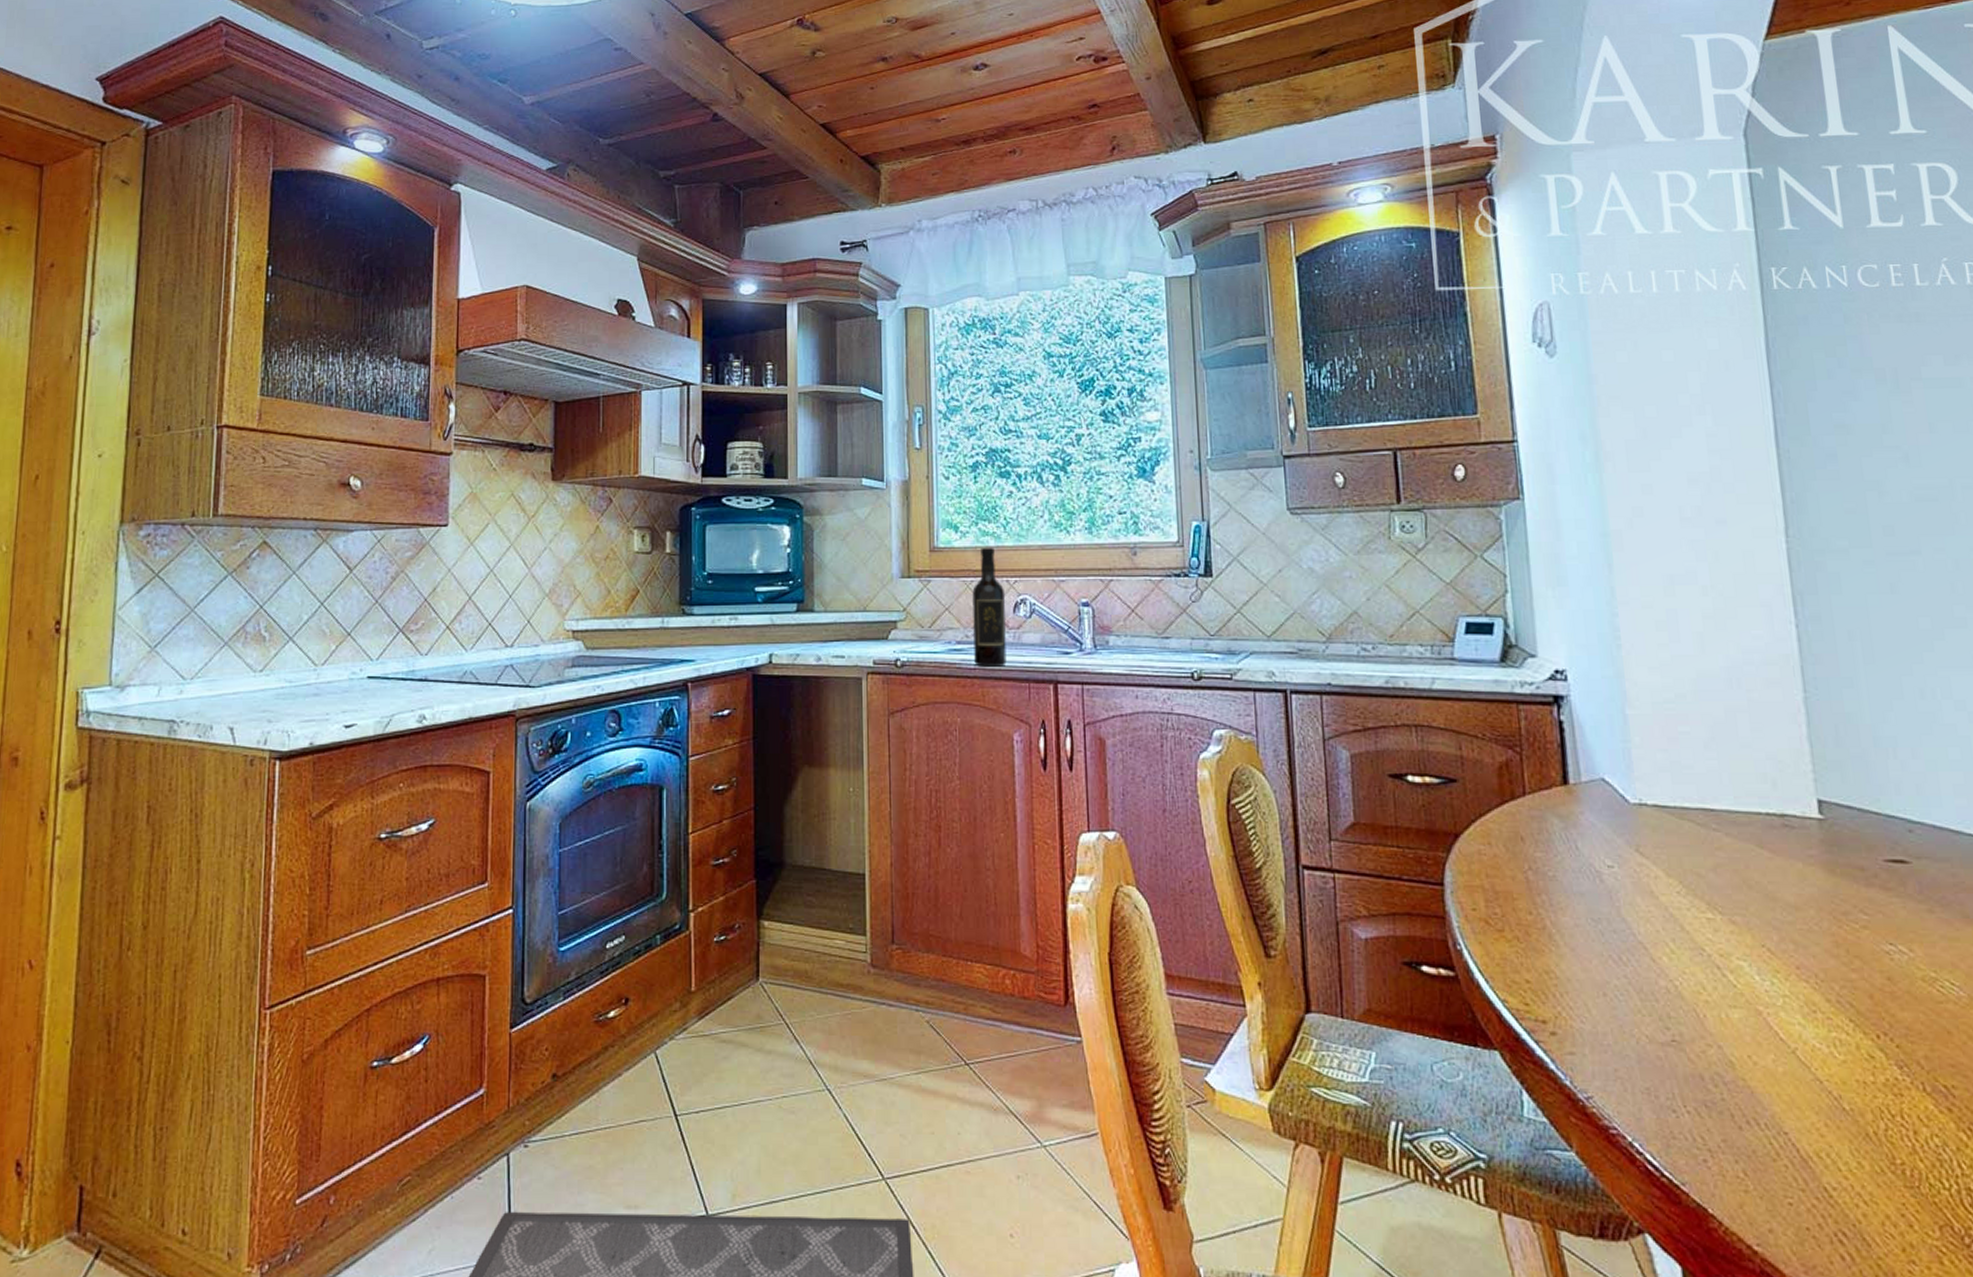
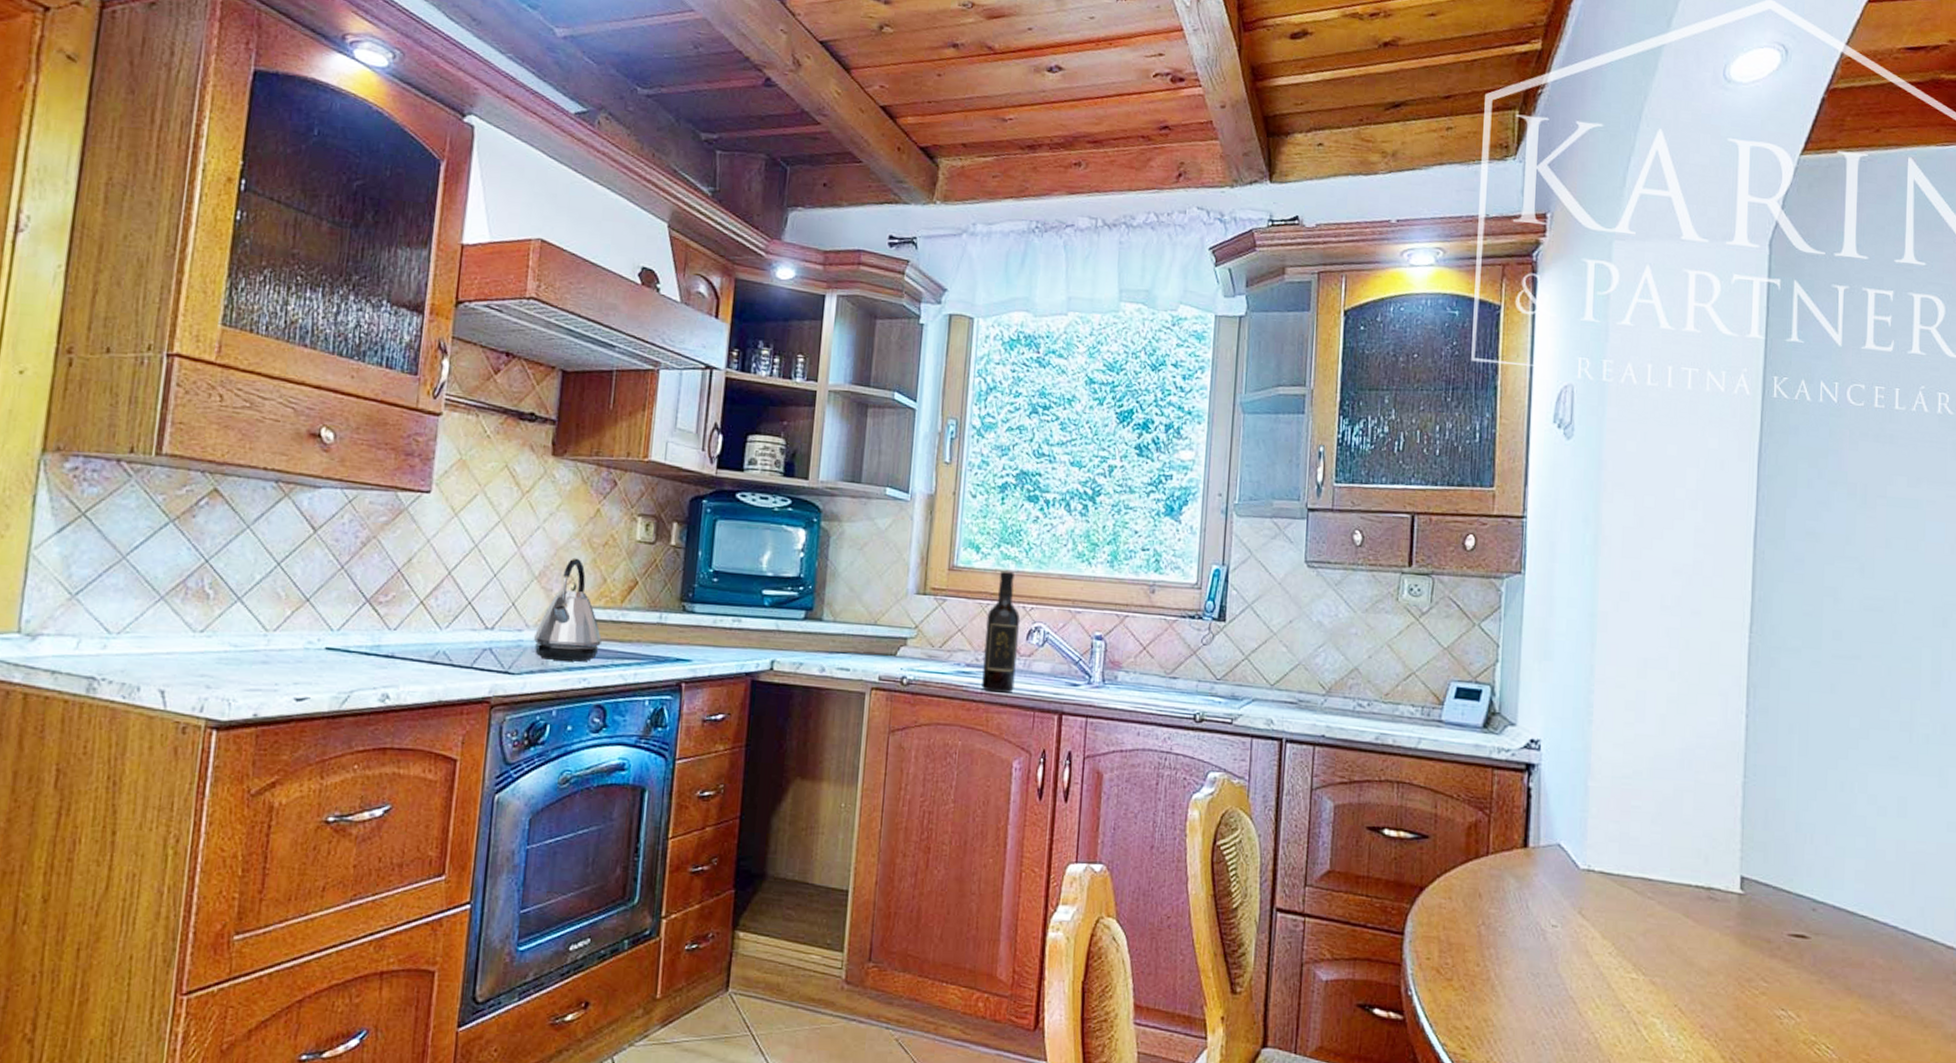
kettle: none [549,573,611,671] -> present [533,558,602,662]

